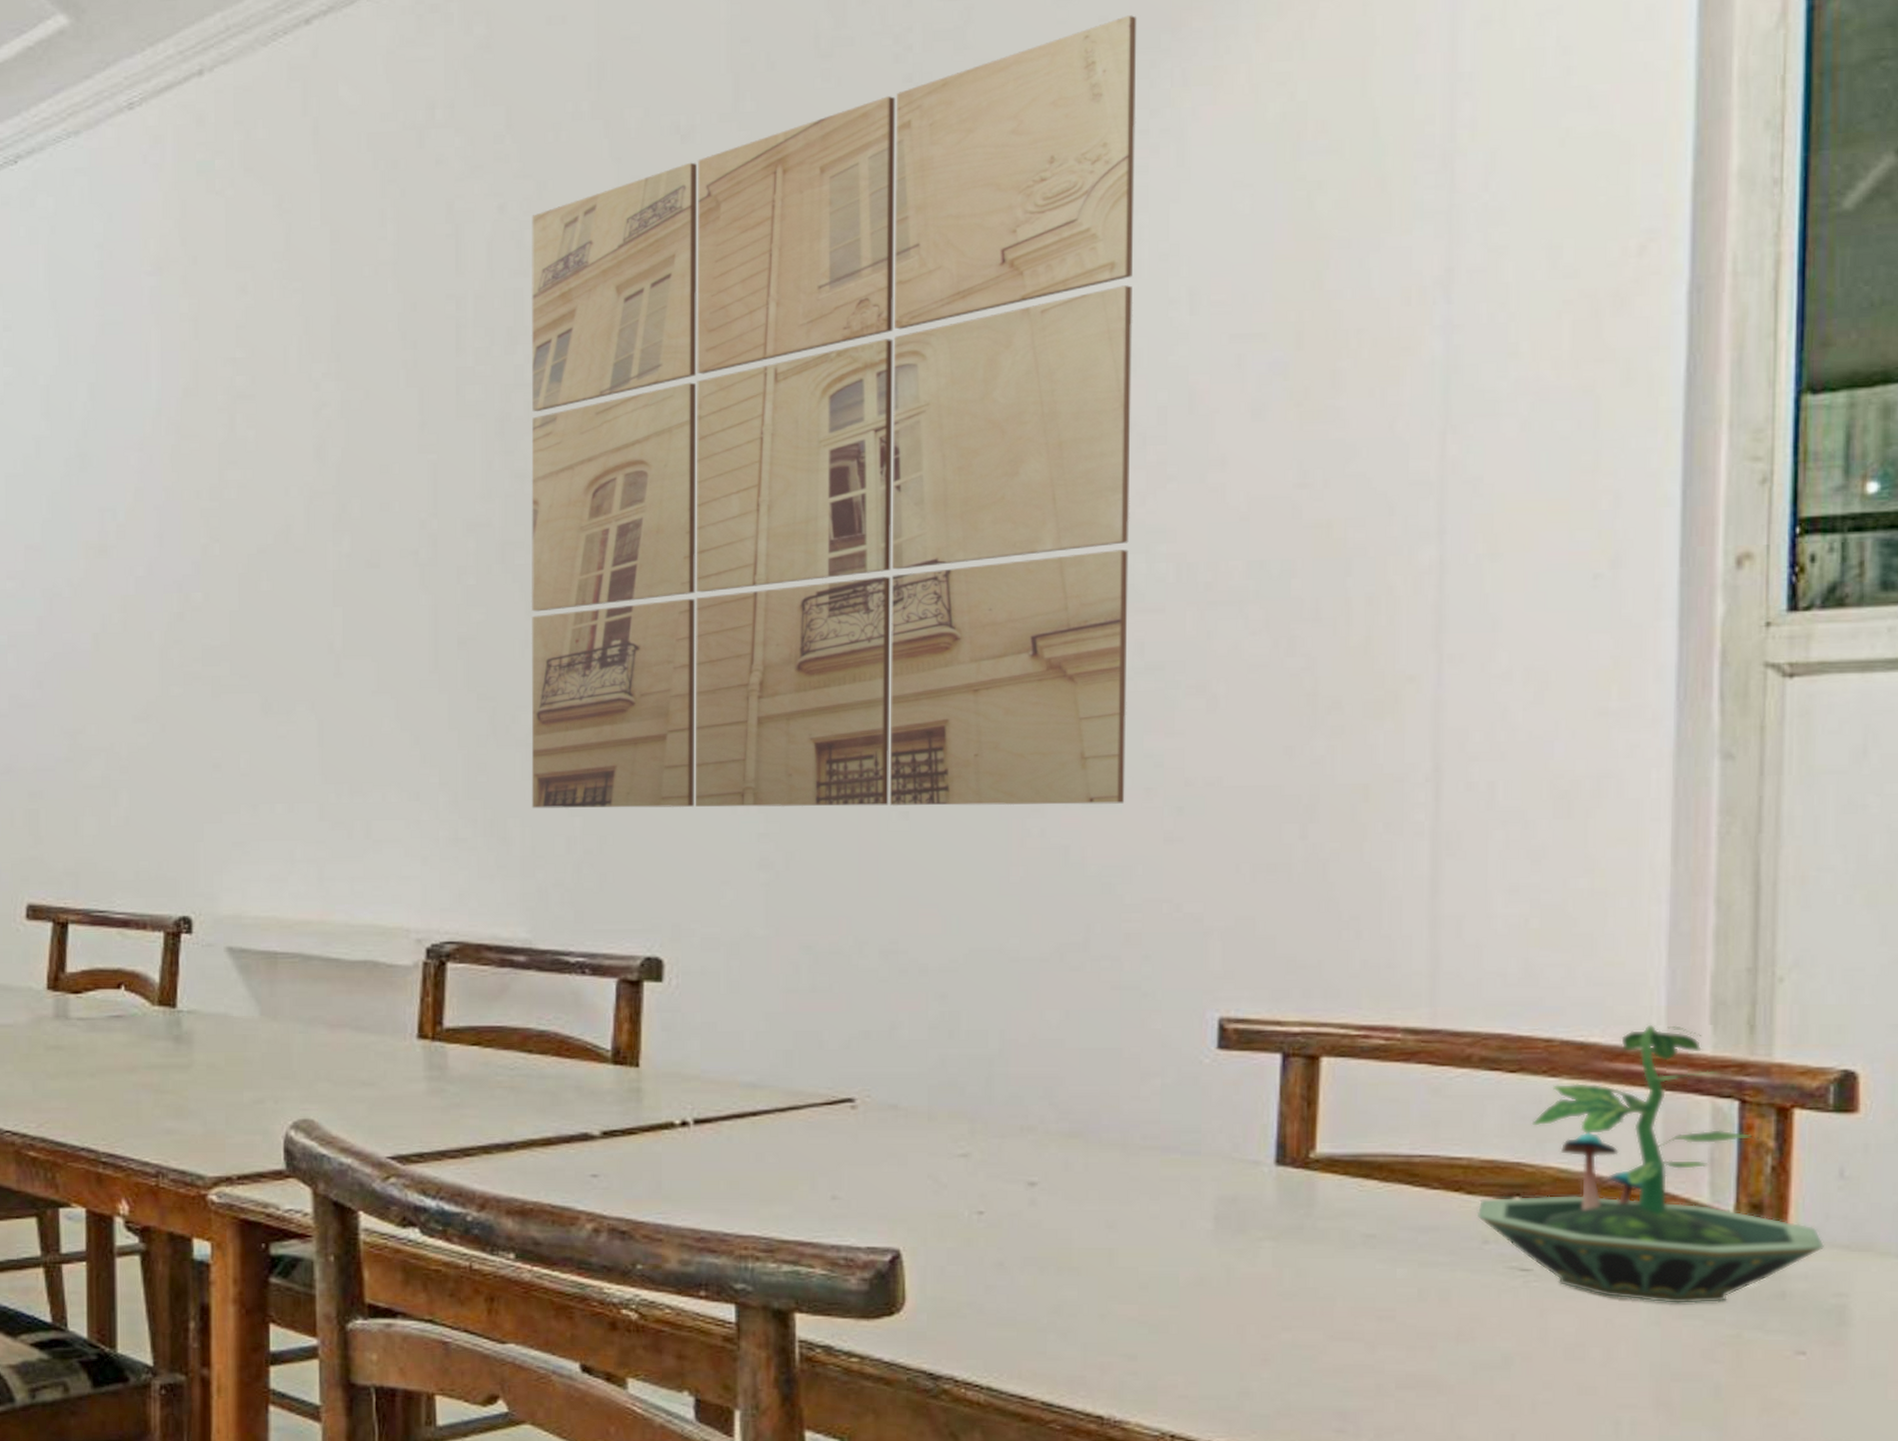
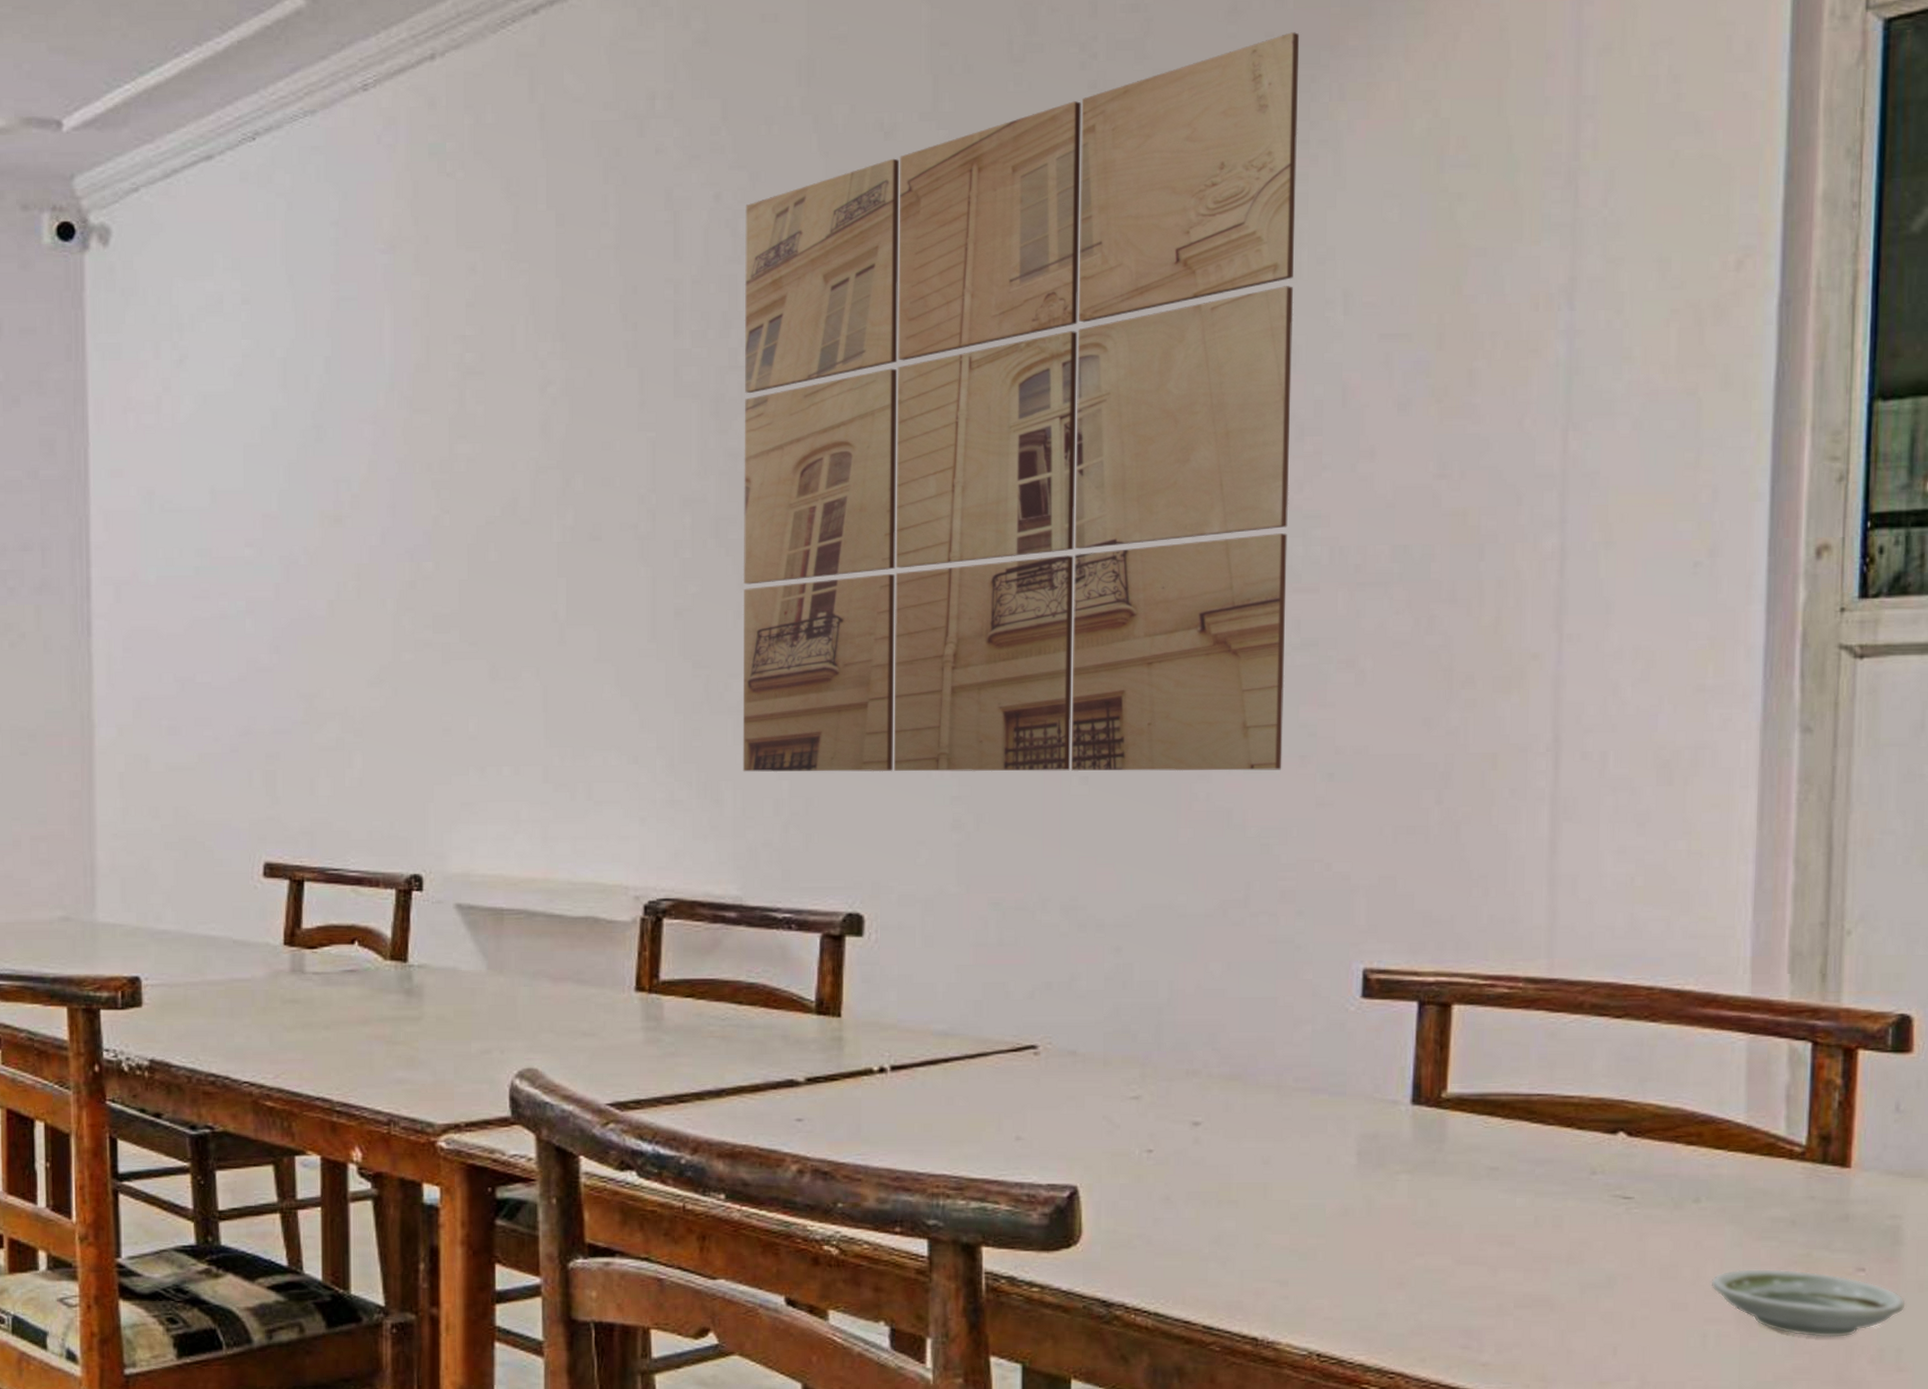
terrarium: present [1476,1024,1824,1305] -> none [1586,973,1882,1227]
saucer: none [1624,1349,1855,1429] -> present [1711,1268,1906,1338]

